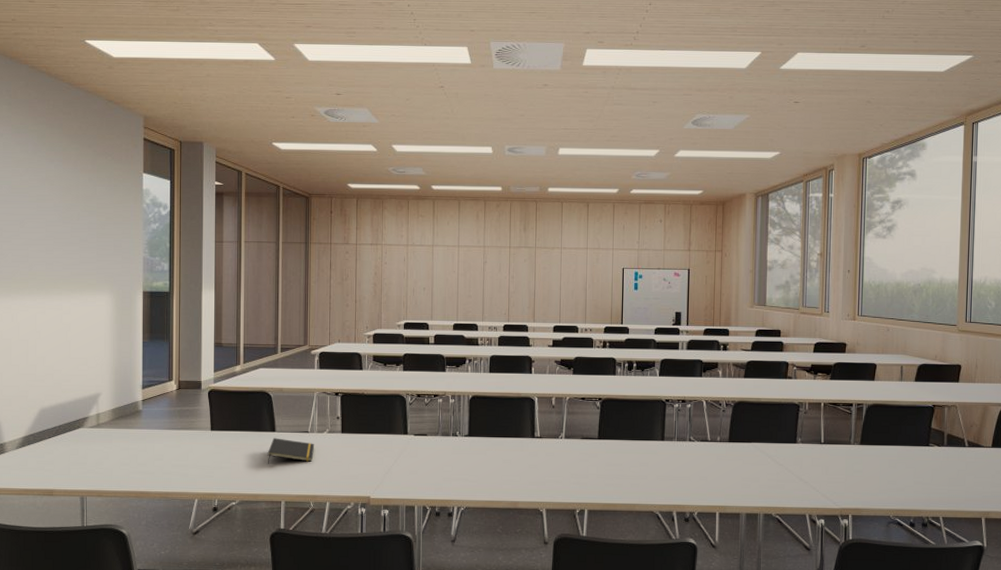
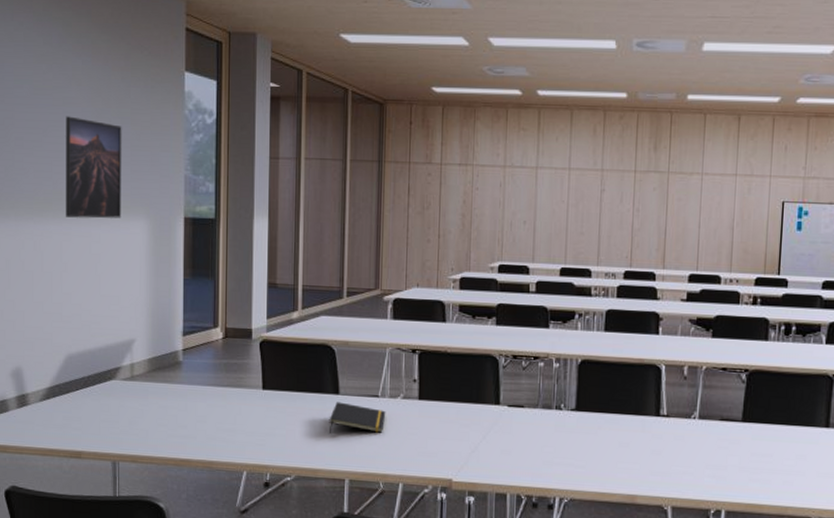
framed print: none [40,210,89,294] -> present [66,116,122,219]

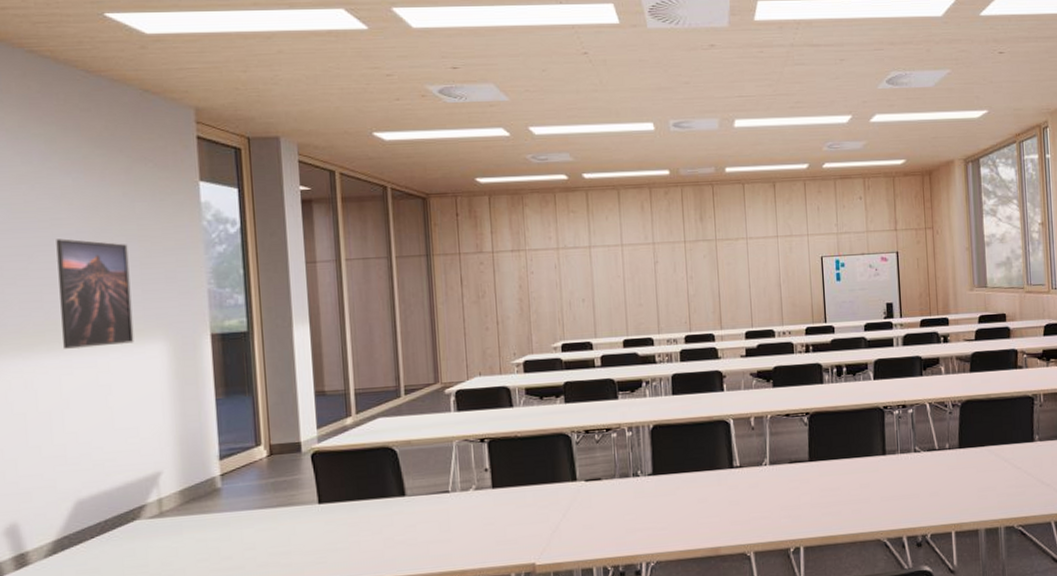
notepad: present [329,402,386,433] -> none [396,503,459,538]

